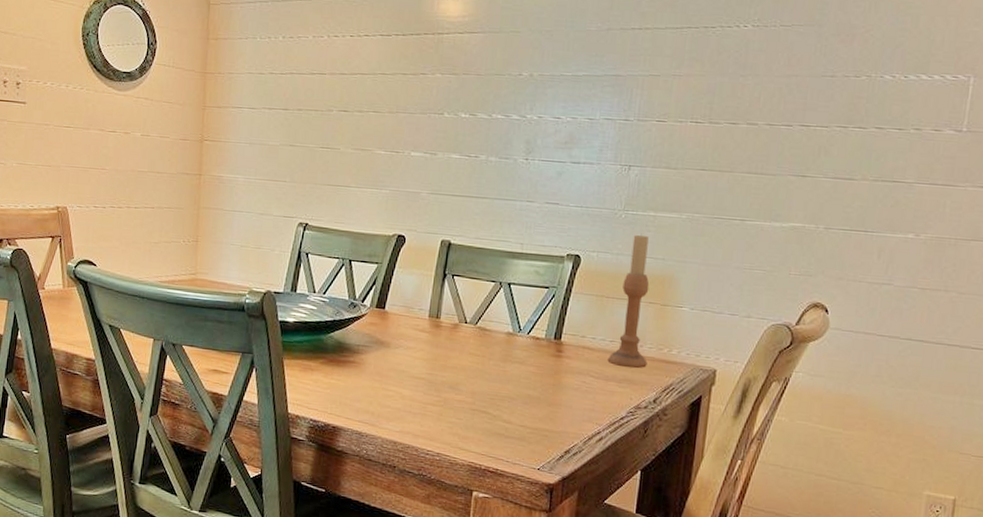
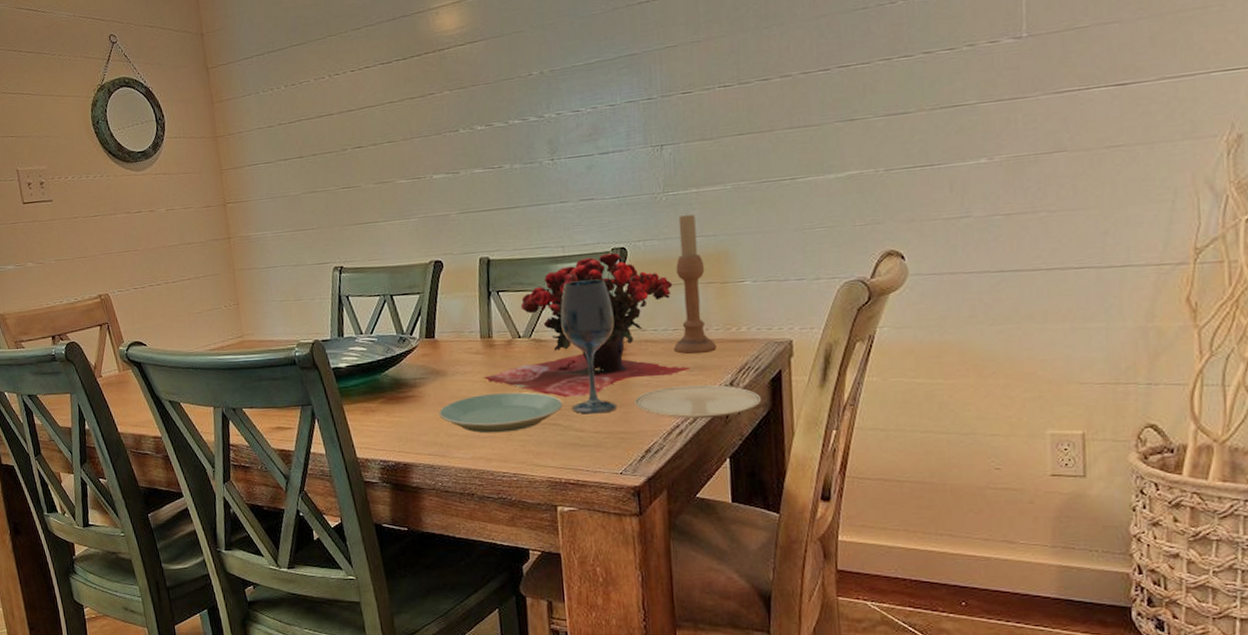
plate: none [375,371,495,413] -> present [439,392,563,433]
flower arrangement: none [424,257,619,390] -> present [483,252,690,398]
wineglass: none [503,278,559,409] -> present [560,279,617,414]
plate: none [563,394,680,431] -> present [635,384,762,419]

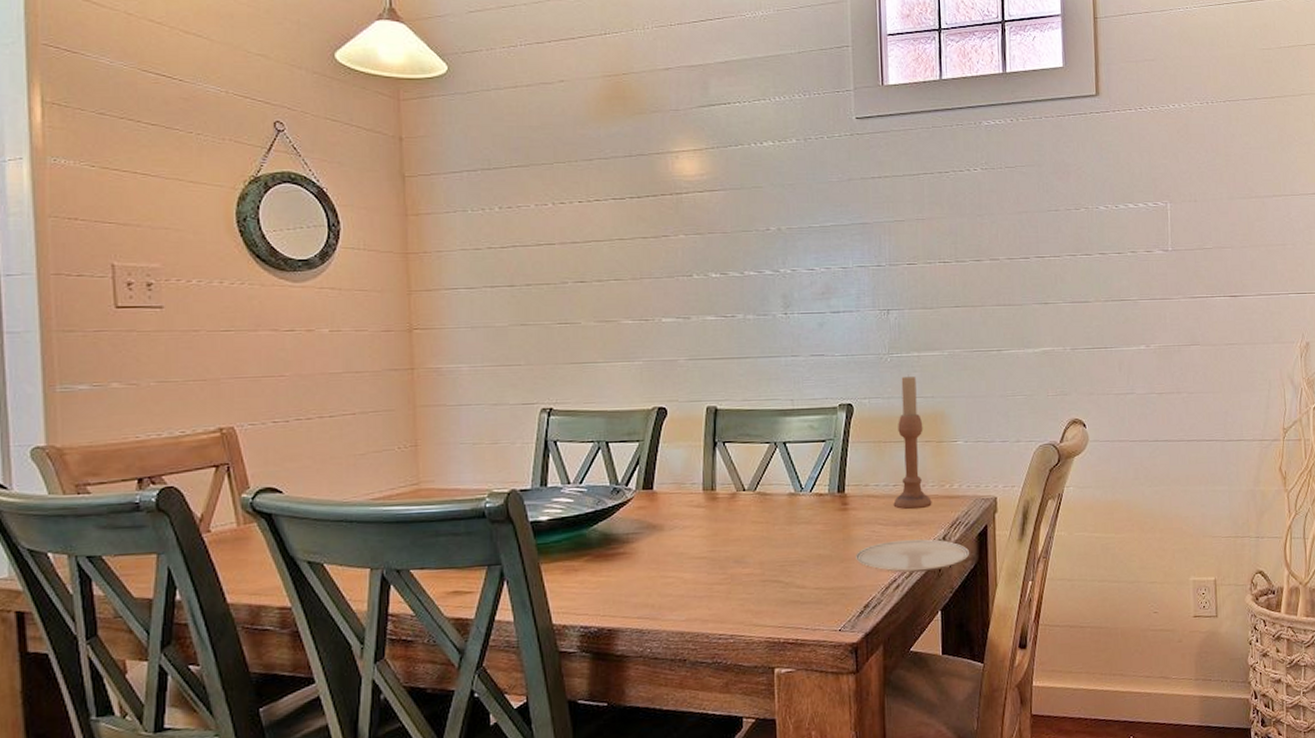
plate: present [439,392,563,433] -> none [652,548,785,593]
flower arrangement: present [483,252,690,398] -> none [703,408,908,553]
wineglass: present [560,279,617,414] -> none [787,434,839,570]

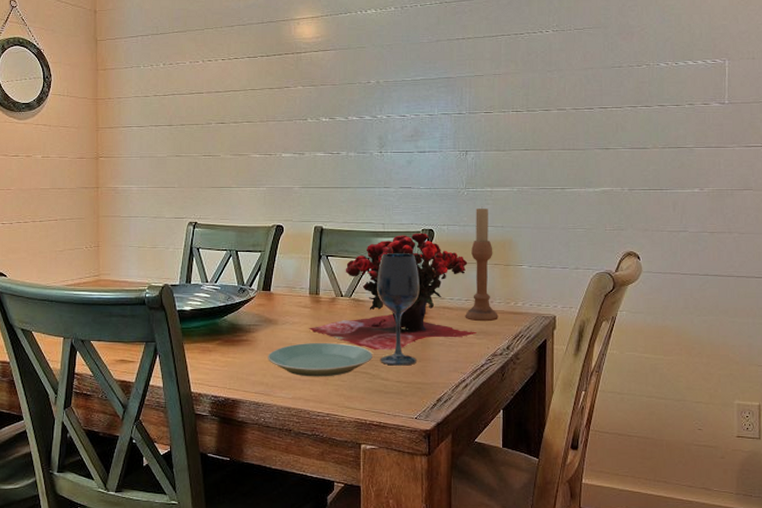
plate: none [652,548,785,593] -> present [268,342,372,377]
flower arrangement: none [703,408,908,553] -> present [308,233,477,351]
wineglass: none [787,434,839,570] -> present [377,253,420,366]
plate: present [856,539,970,573] -> none [431,347,530,376]

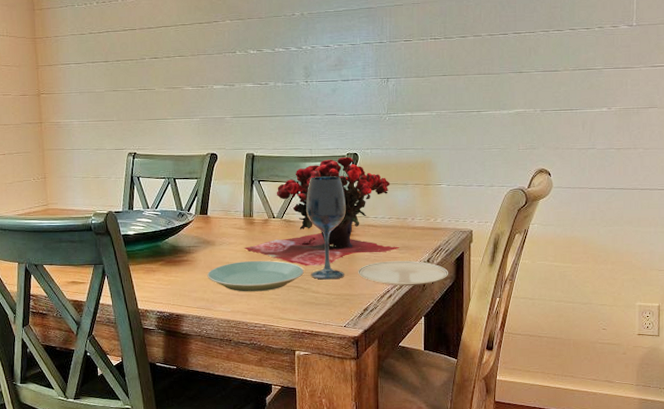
plate: none [431,347,530,376] -> present [358,261,449,286]
candlestick: present [466,206,498,322] -> none [389,130,419,238]

